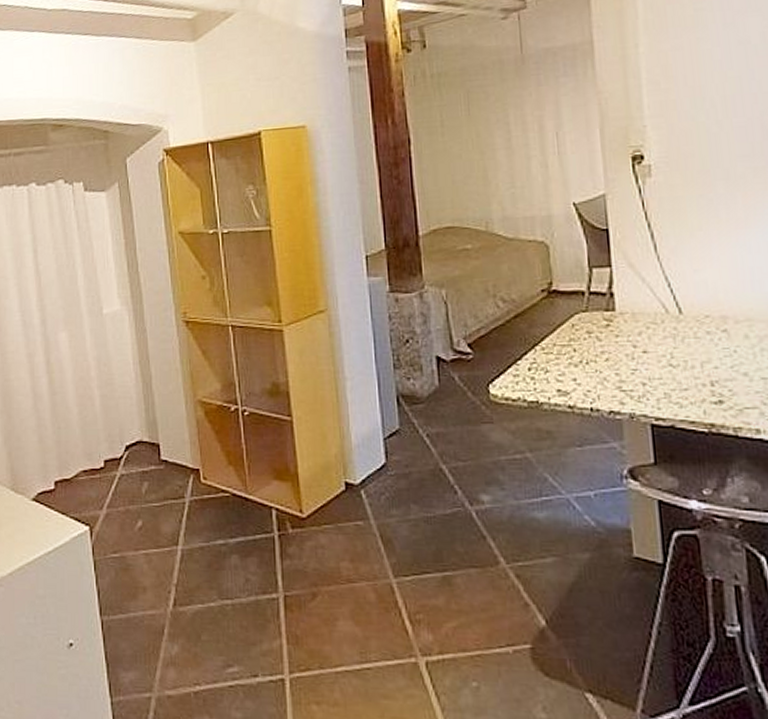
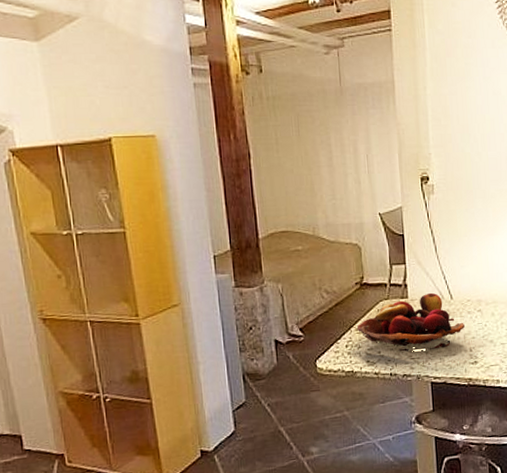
fruit basket: none [542,313,703,382] -> present [356,300,466,353]
apple: none [632,304,667,331] -> present [420,292,443,313]

